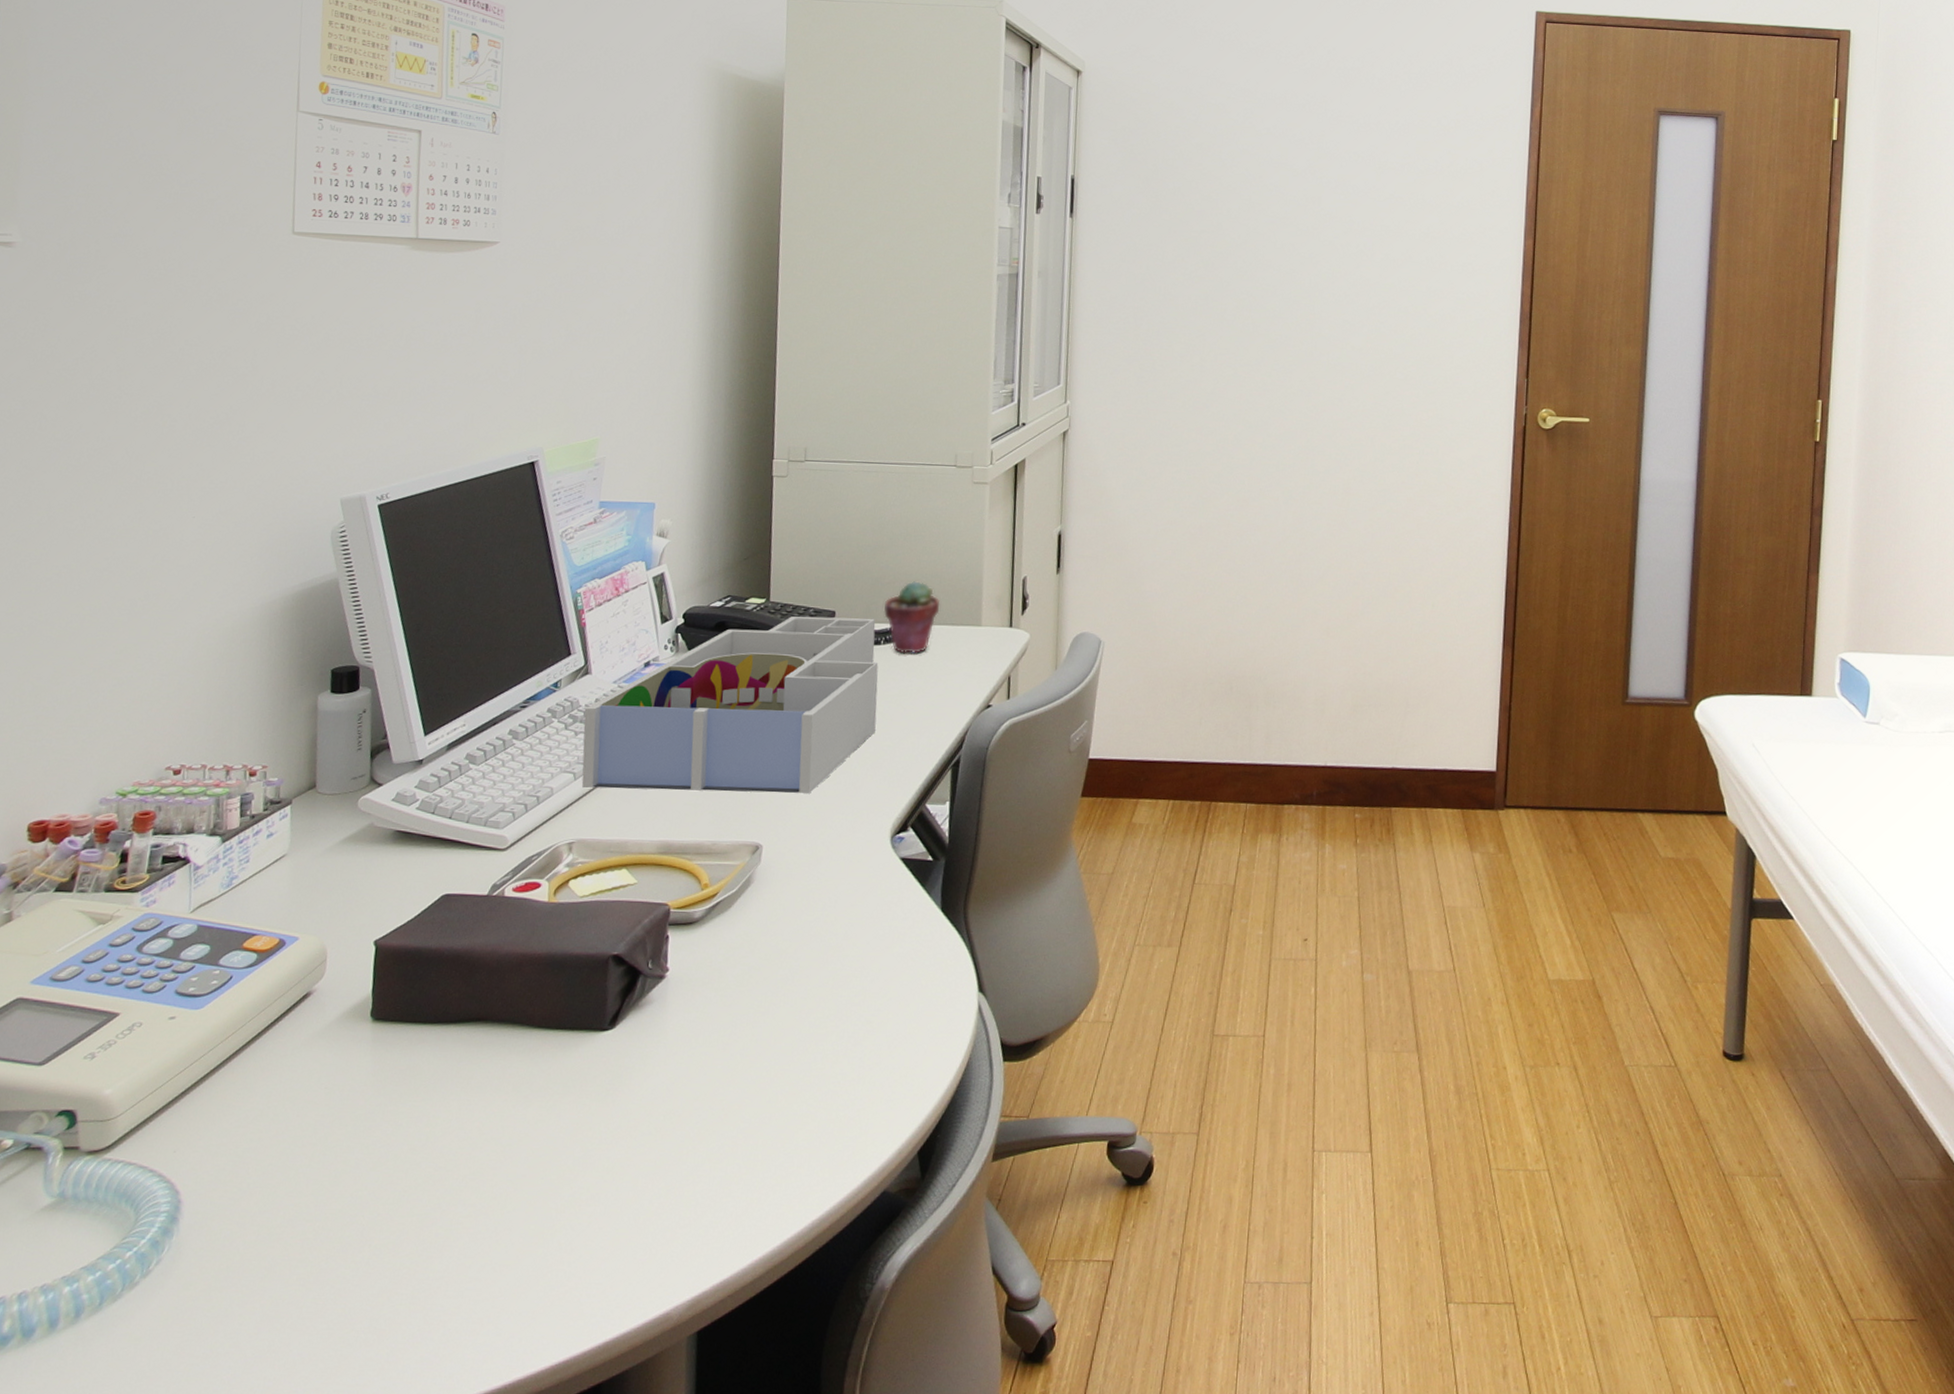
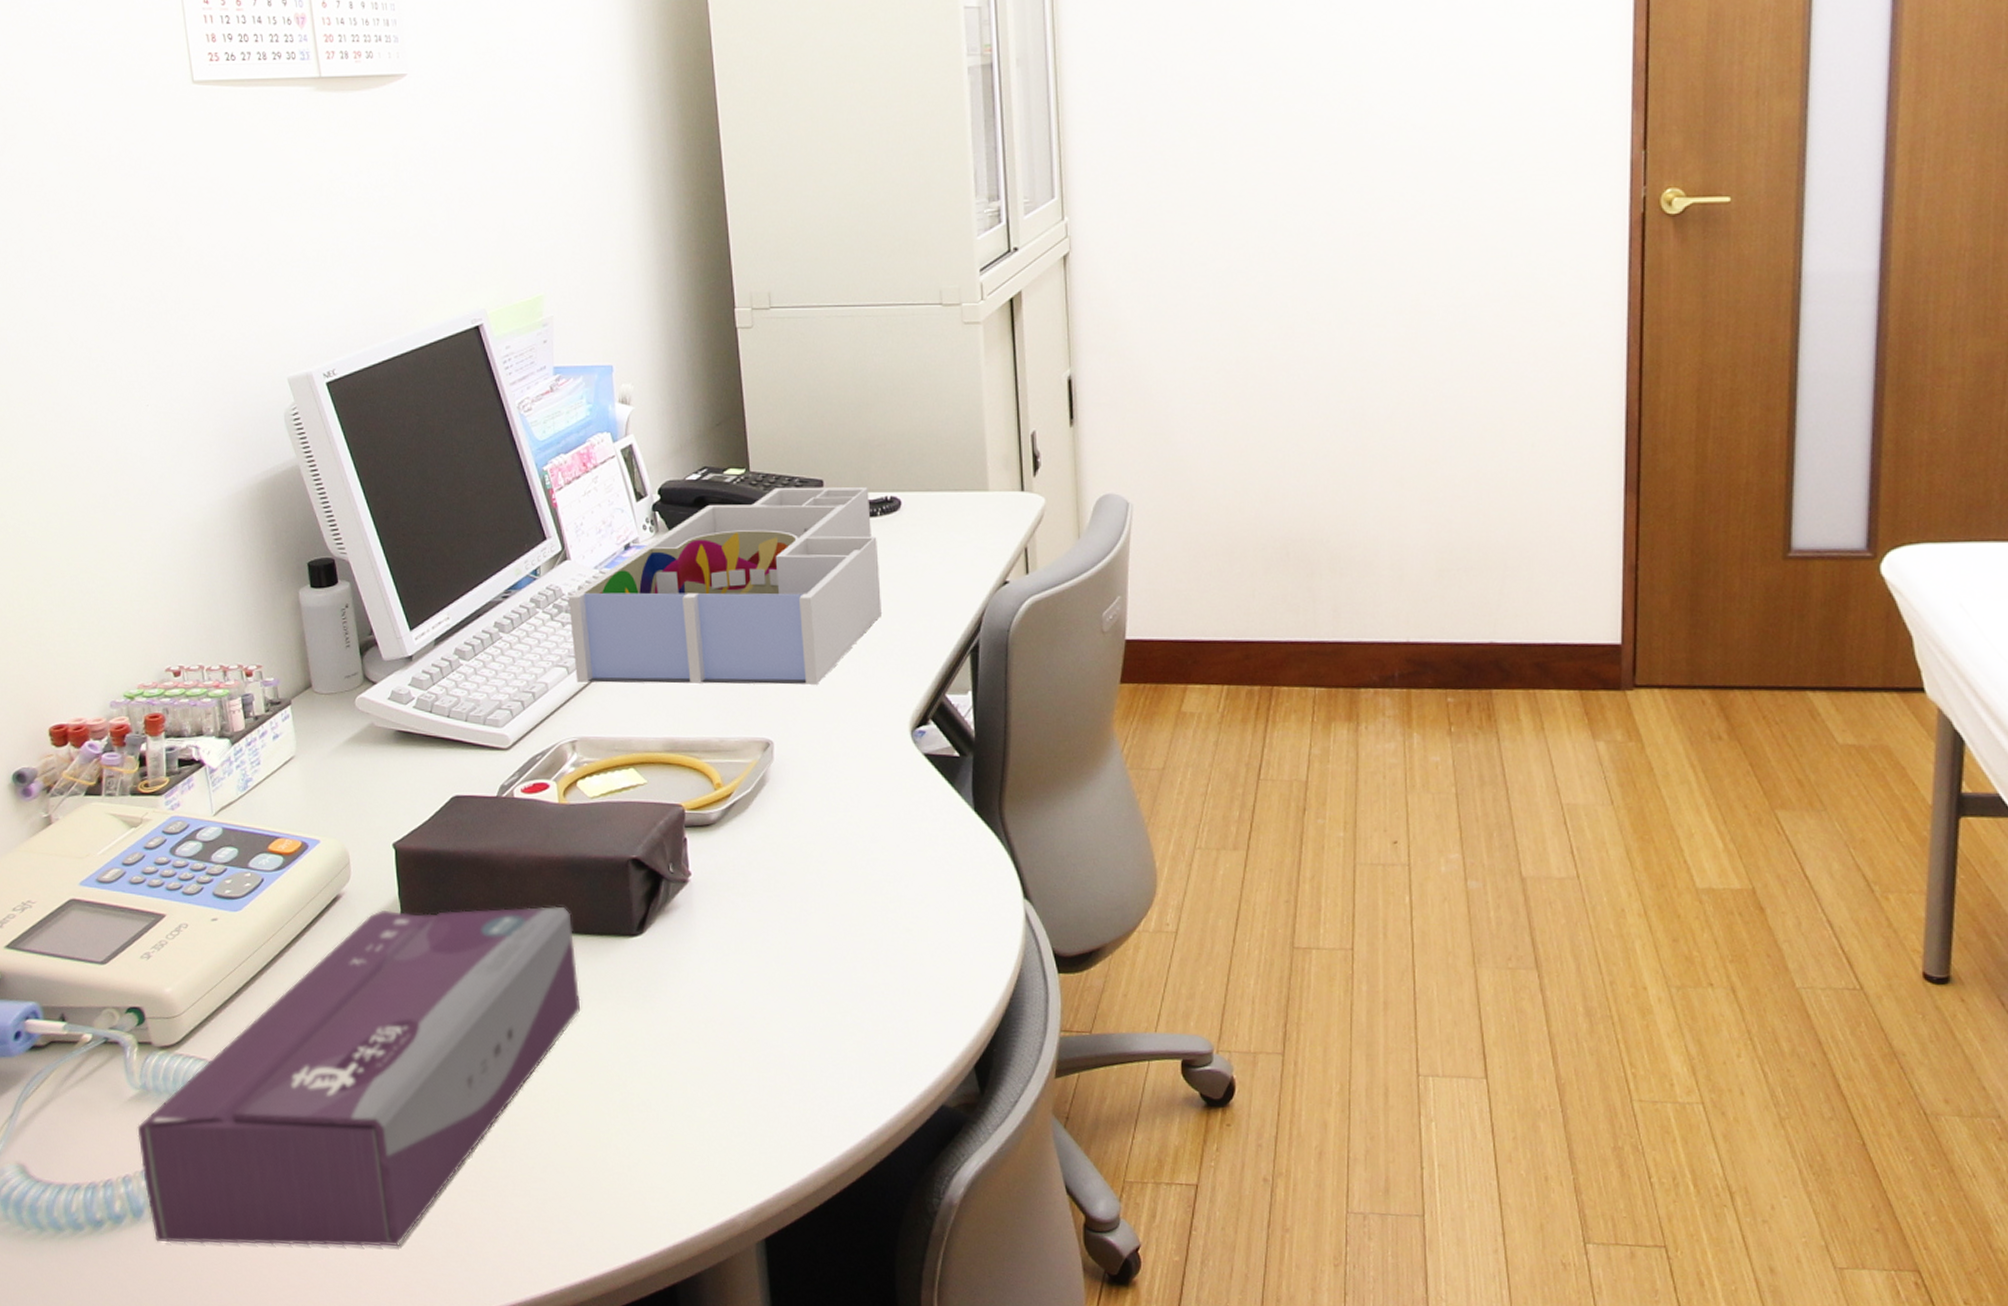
tissue box: none [42,1002,546,1364] -> present [137,907,581,1247]
potted succulent: present [883,581,941,654] -> none [876,442,940,526]

